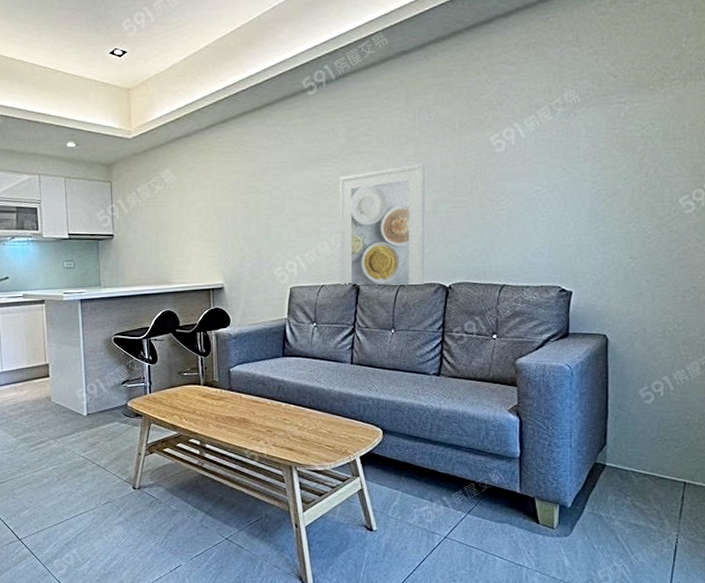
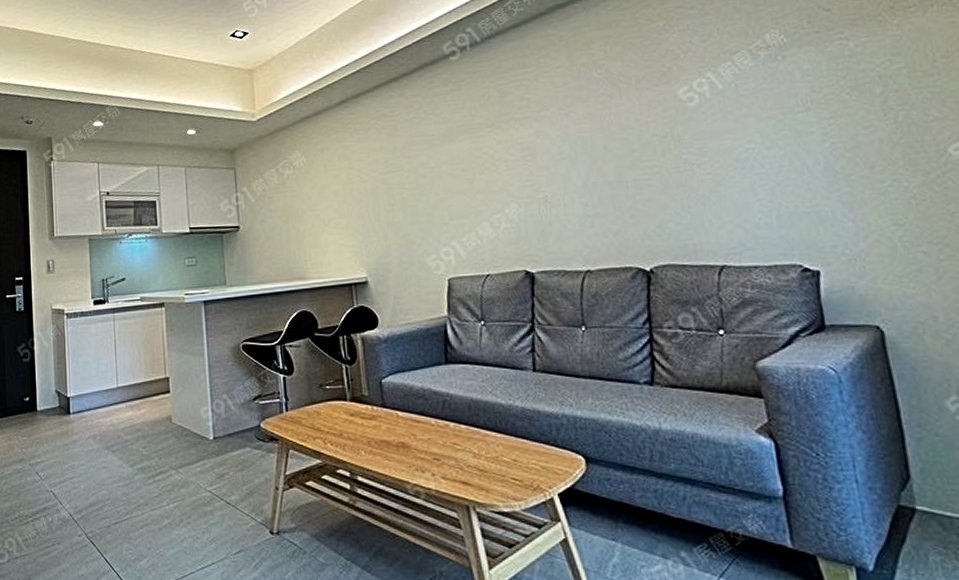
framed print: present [339,163,425,287] -> none [495,126,618,273]

